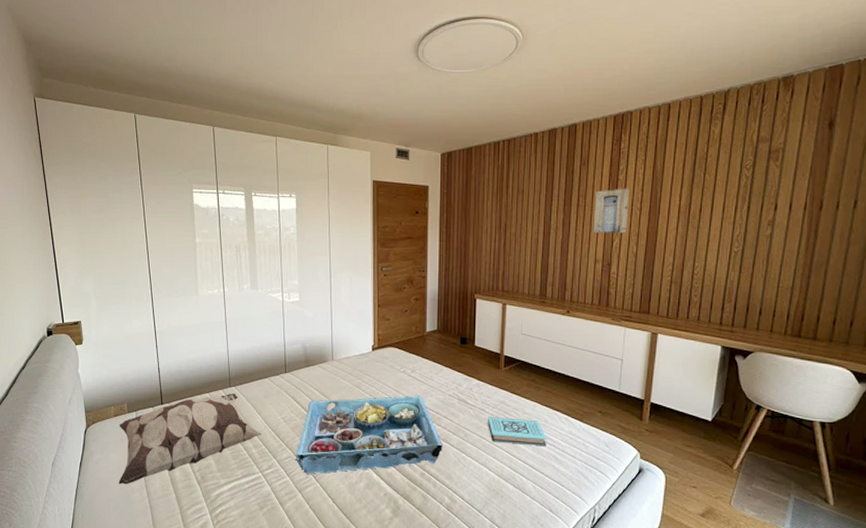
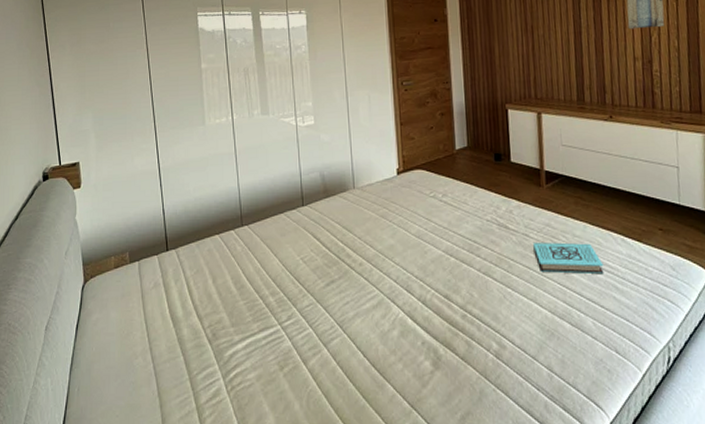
decorative pillow: present [118,393,263,485] -> none [119,232,280,349]
serving tray: present [295,395,442,474] -> none [317,223,485,323]

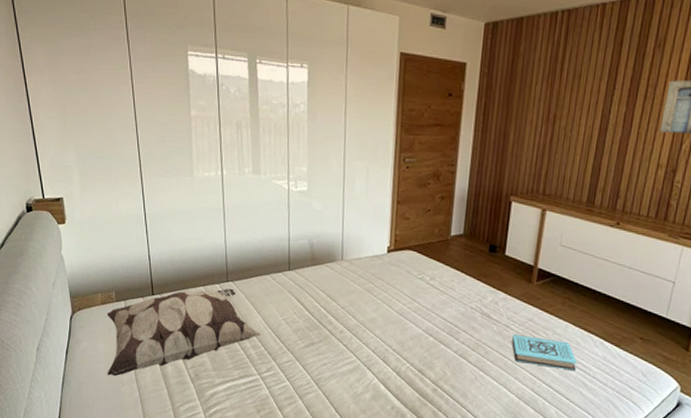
decorative pillow: none [119,232,280,349] -> present [106,288,262,377]

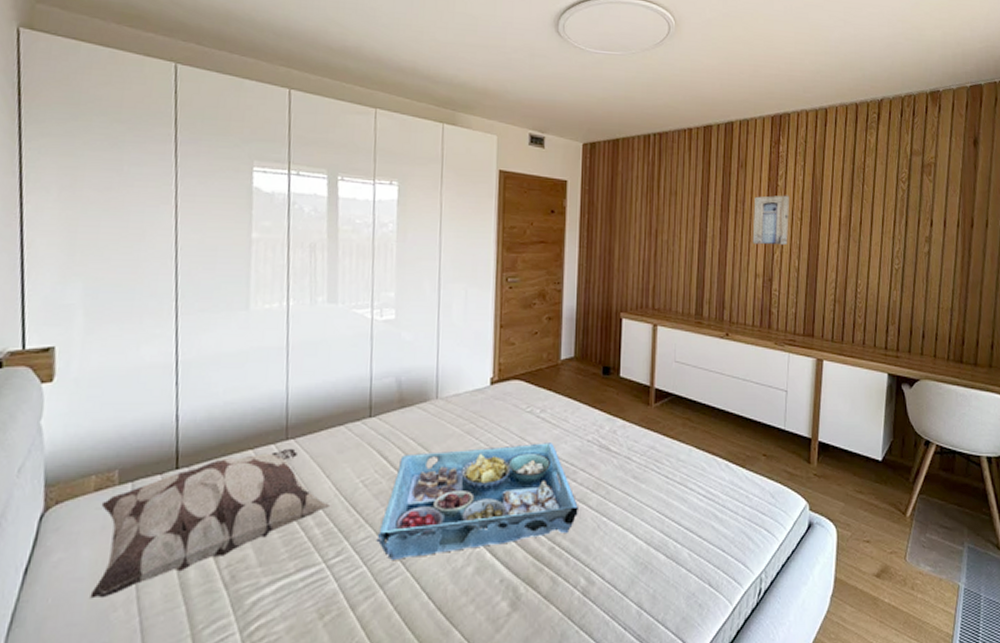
serving tray: none [296,302,459,381] -> present [376,443,578,560]
book: present [512,333,578,371] -> none [635,465,705,502]

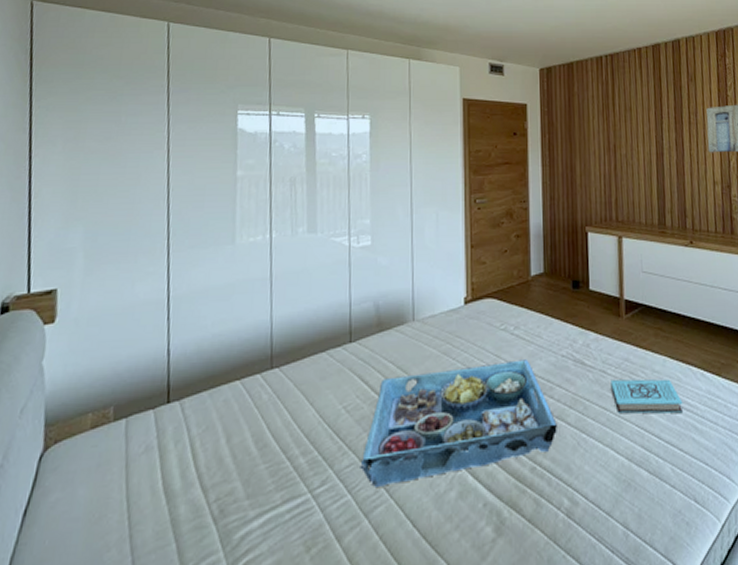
decorative pillow: present [90,448,331,599] -> none [84,377,315,539]
book: none [635,465,705,502] -> present [611,379,684,414]

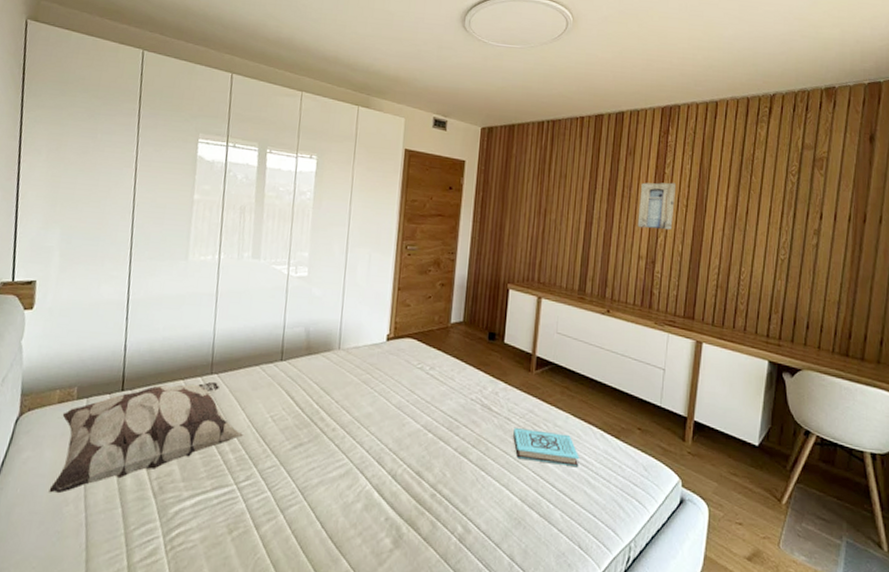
decorative pillow: none [84,377,315,539] -> present [48,381,244,494]
serving tray: present [360,359,557,487] -> none [280,396,459,489]

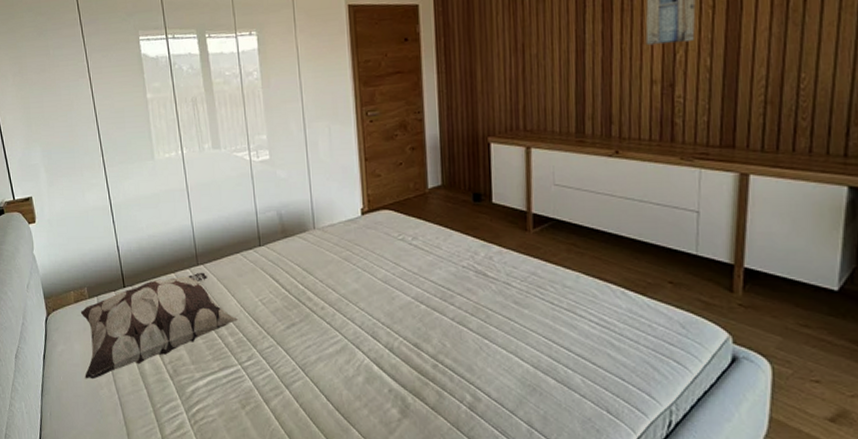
book: present [513,427,580,468] -> none [516,291,598,330]

